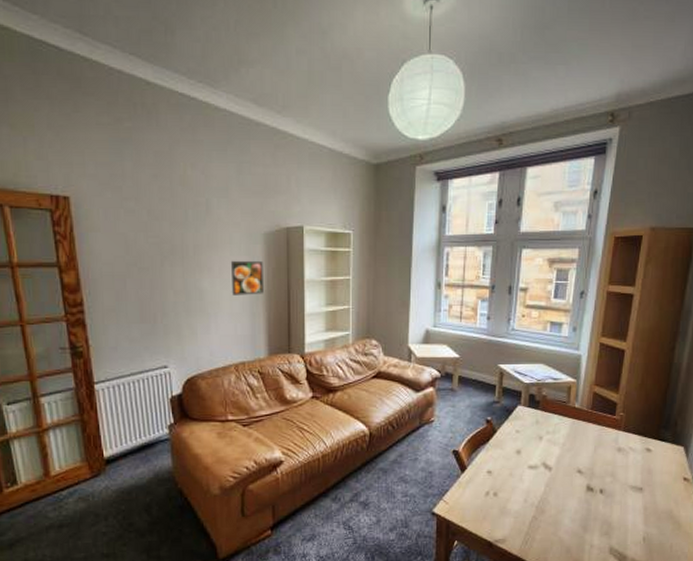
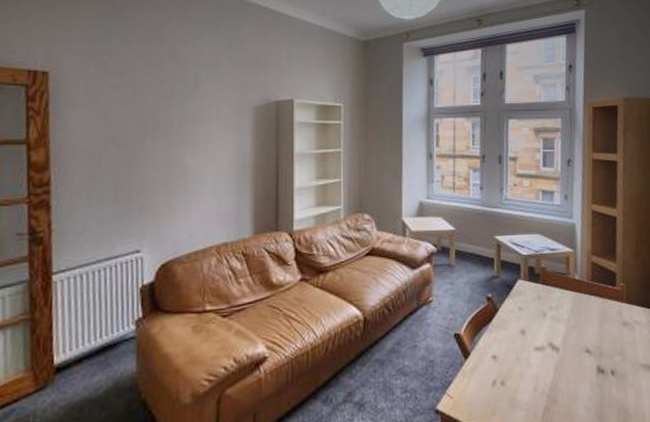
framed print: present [230,260,264,295] -> none [216,134,251,171]

